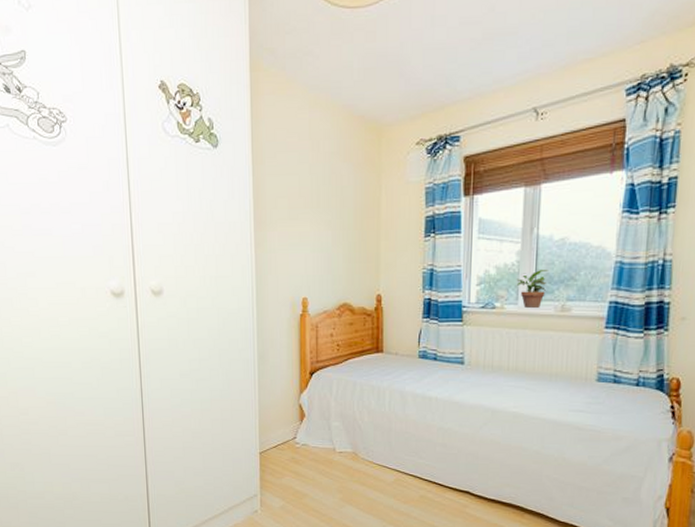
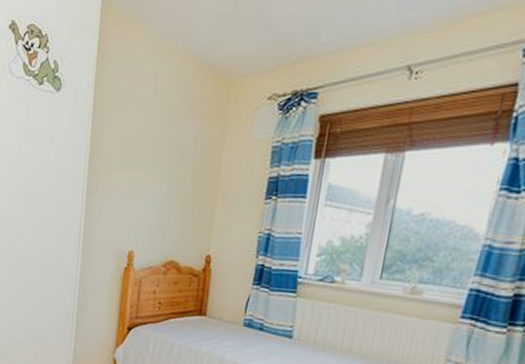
potted plant: present [516,268,548,309] -> none [361,245,401,288]

